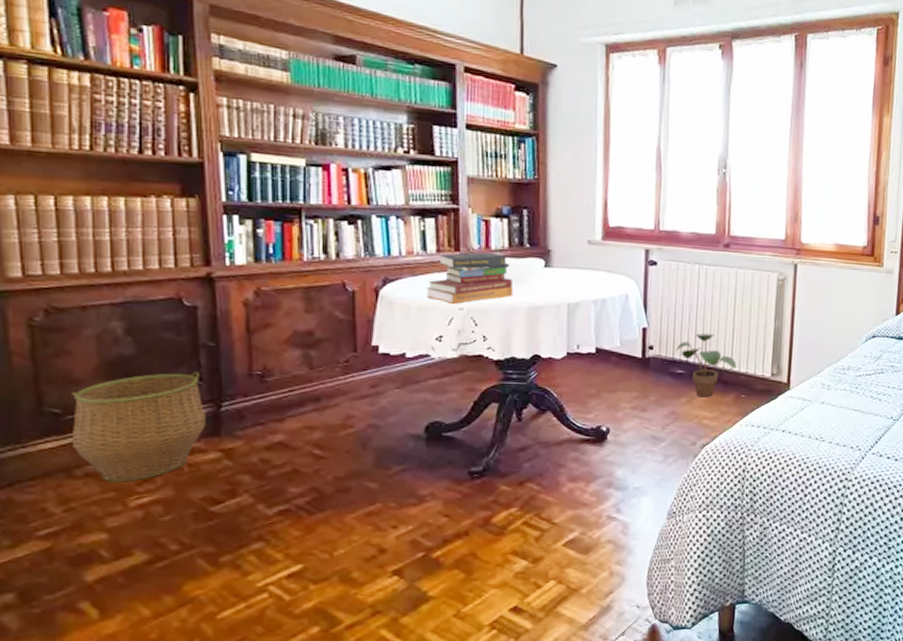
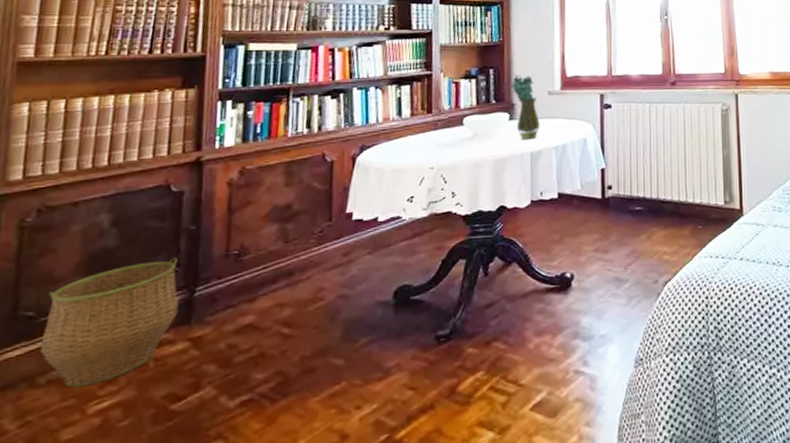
books: present [426,252,514,304] -> none [400,111,481,164]
vase: none [547,217,578,290] -> present [511,73,540,140]
potted plant: present [675,334,737,398] -> none [633,168,691,233]

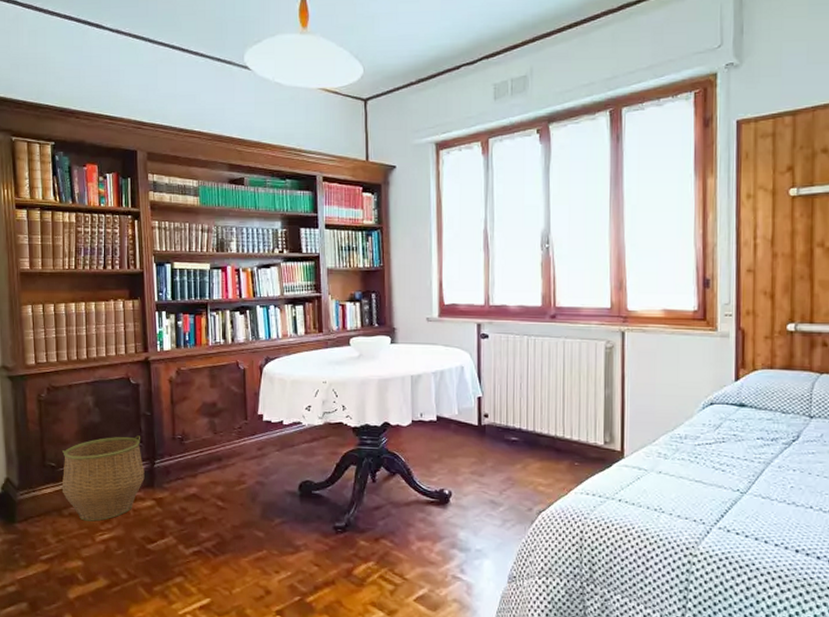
vase: present [511,73,540,140] -> none [392,298,419,364]

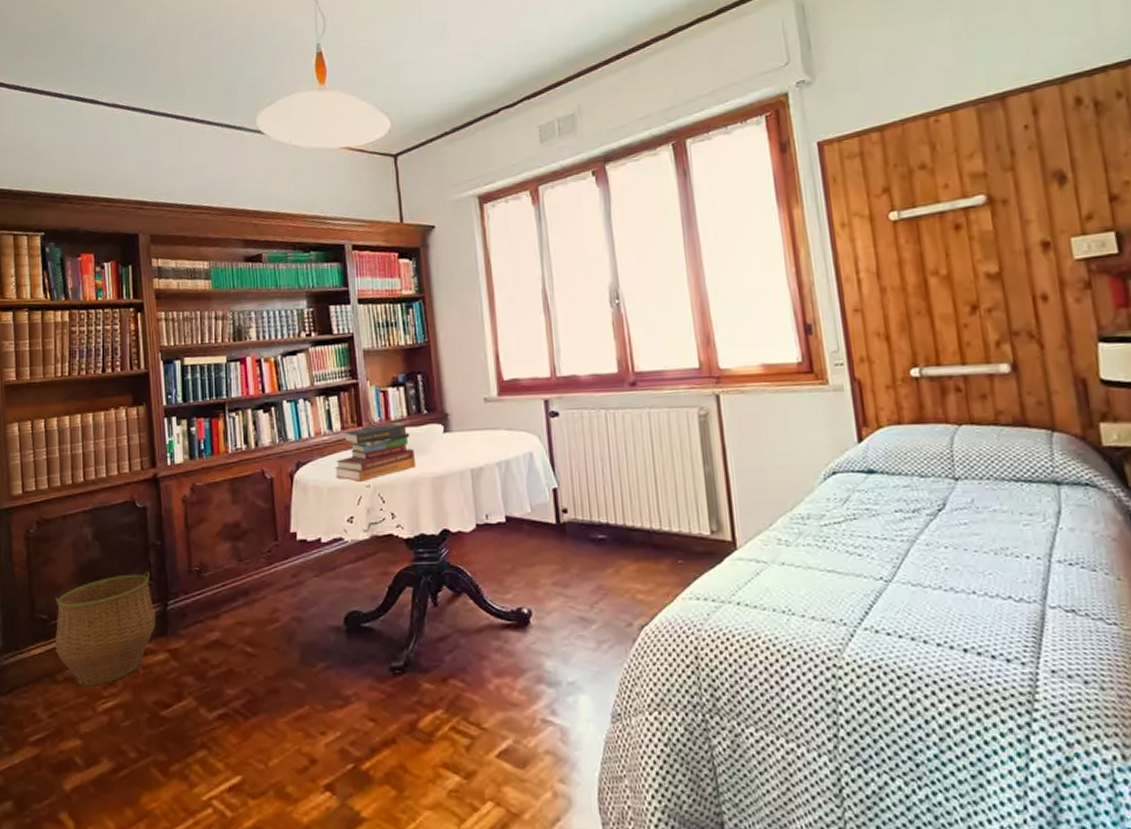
books: none [298,332,366,378] -> present [335,423,416,482]

